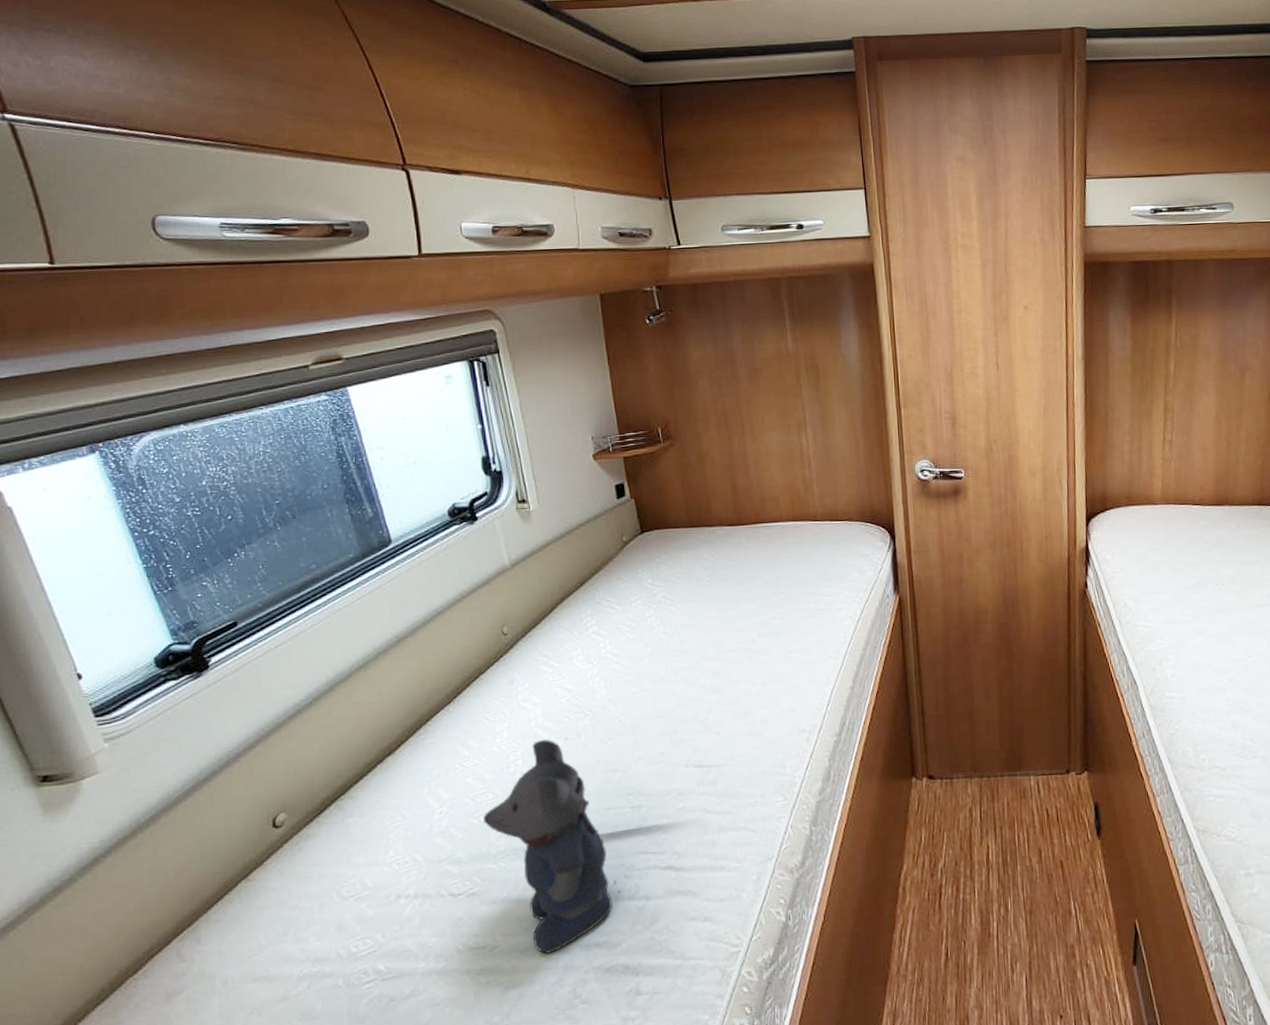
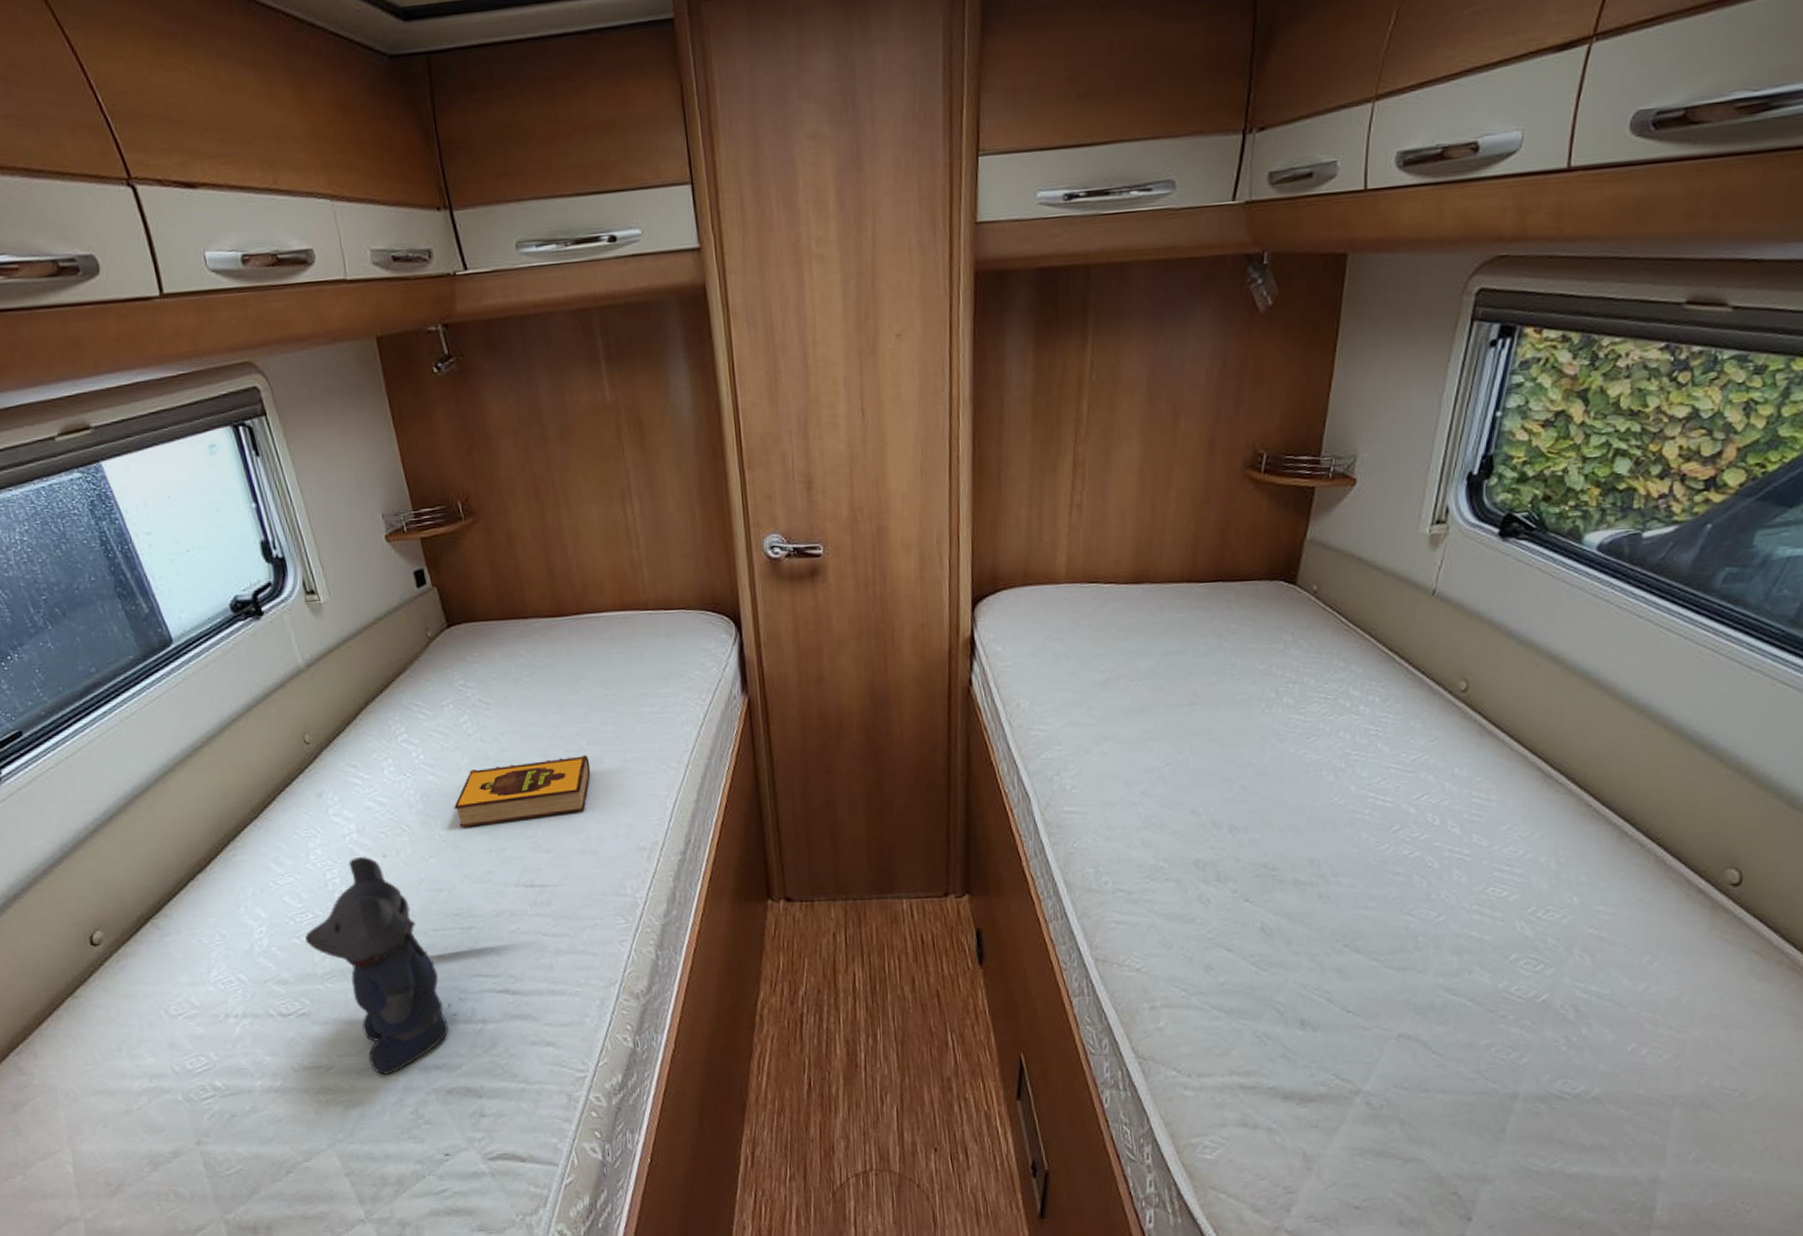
hardback book: none [634,645,760,712] -> present [454,754,591,827]

